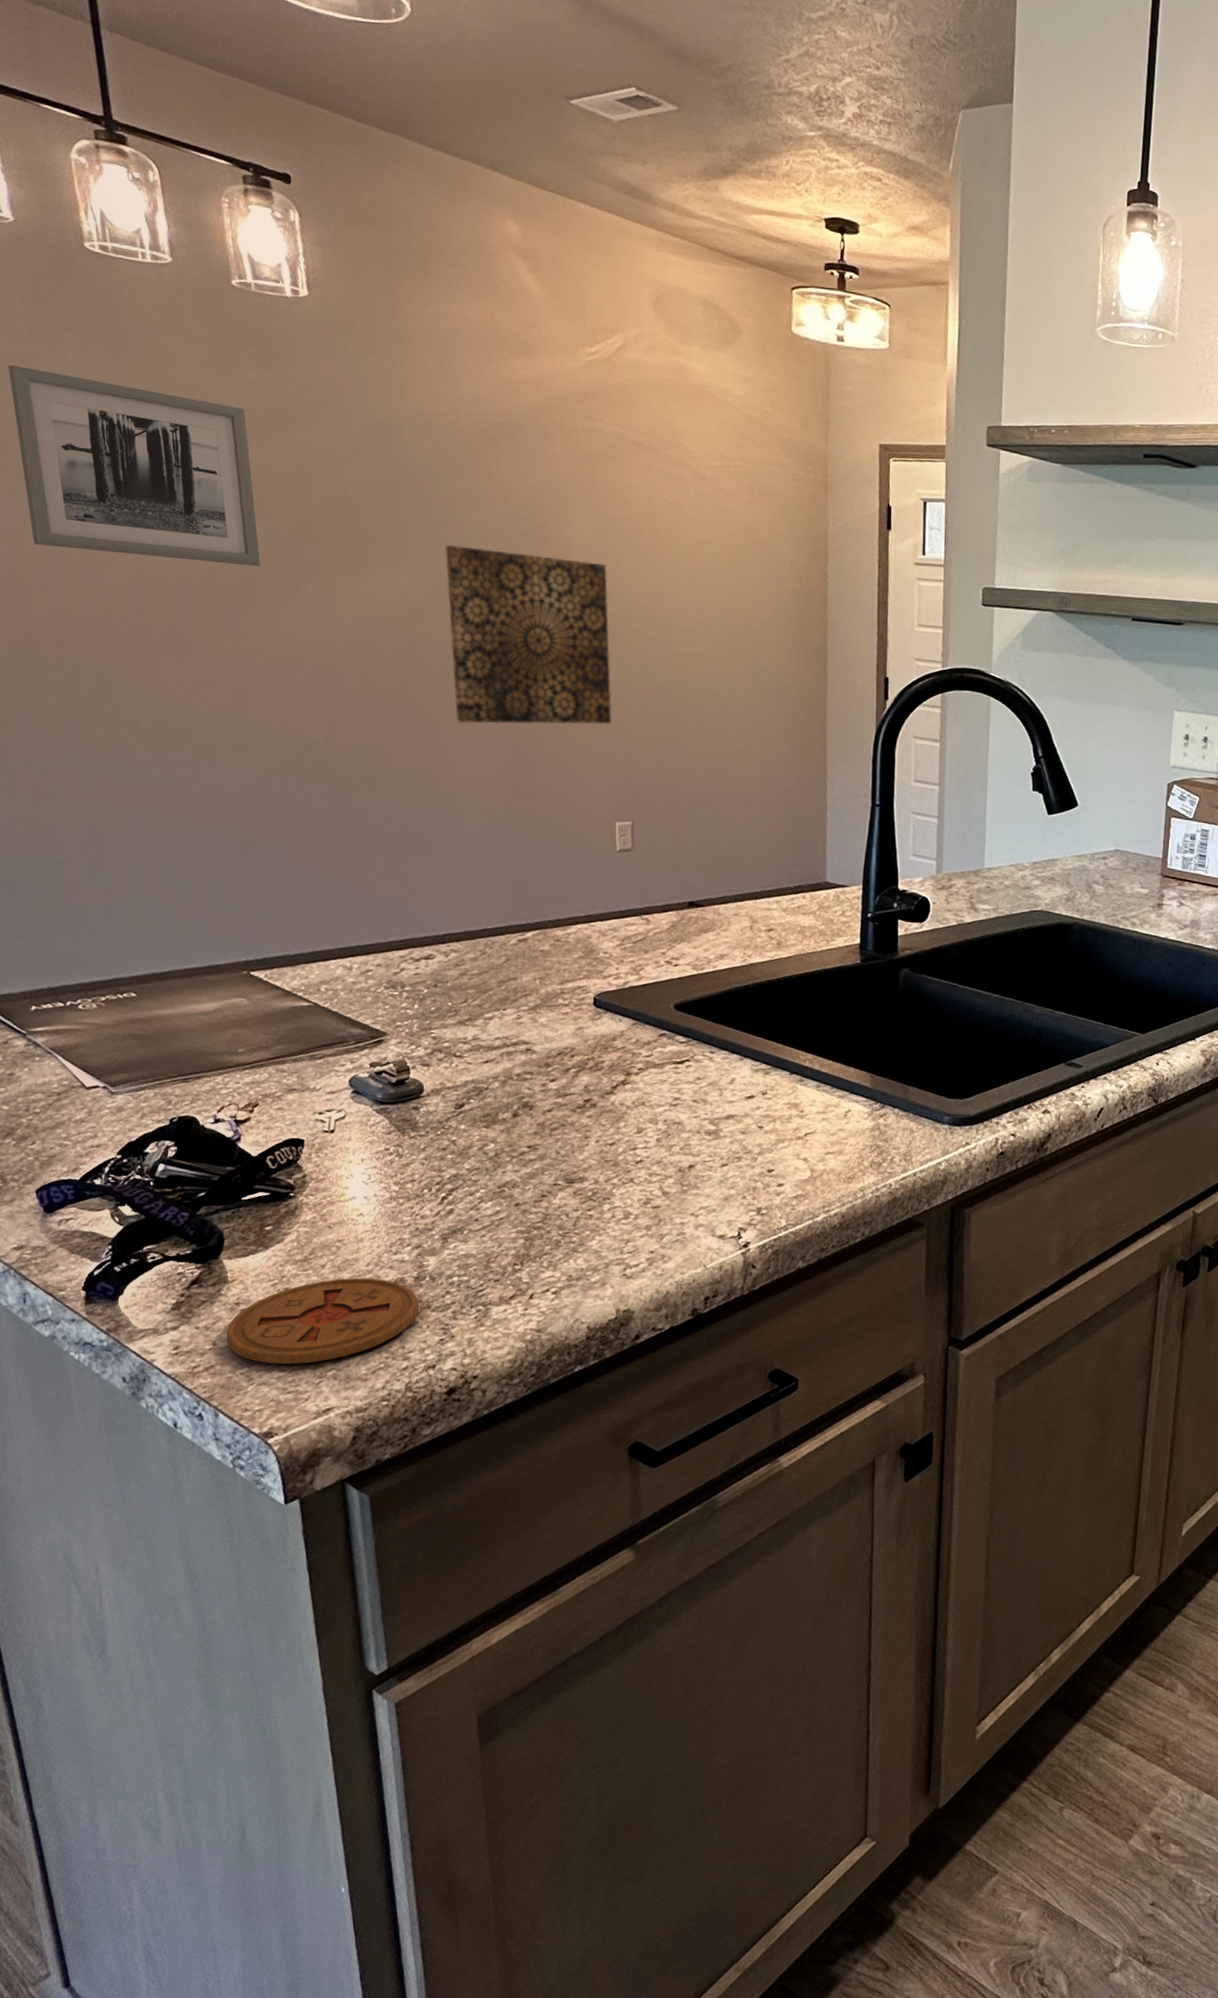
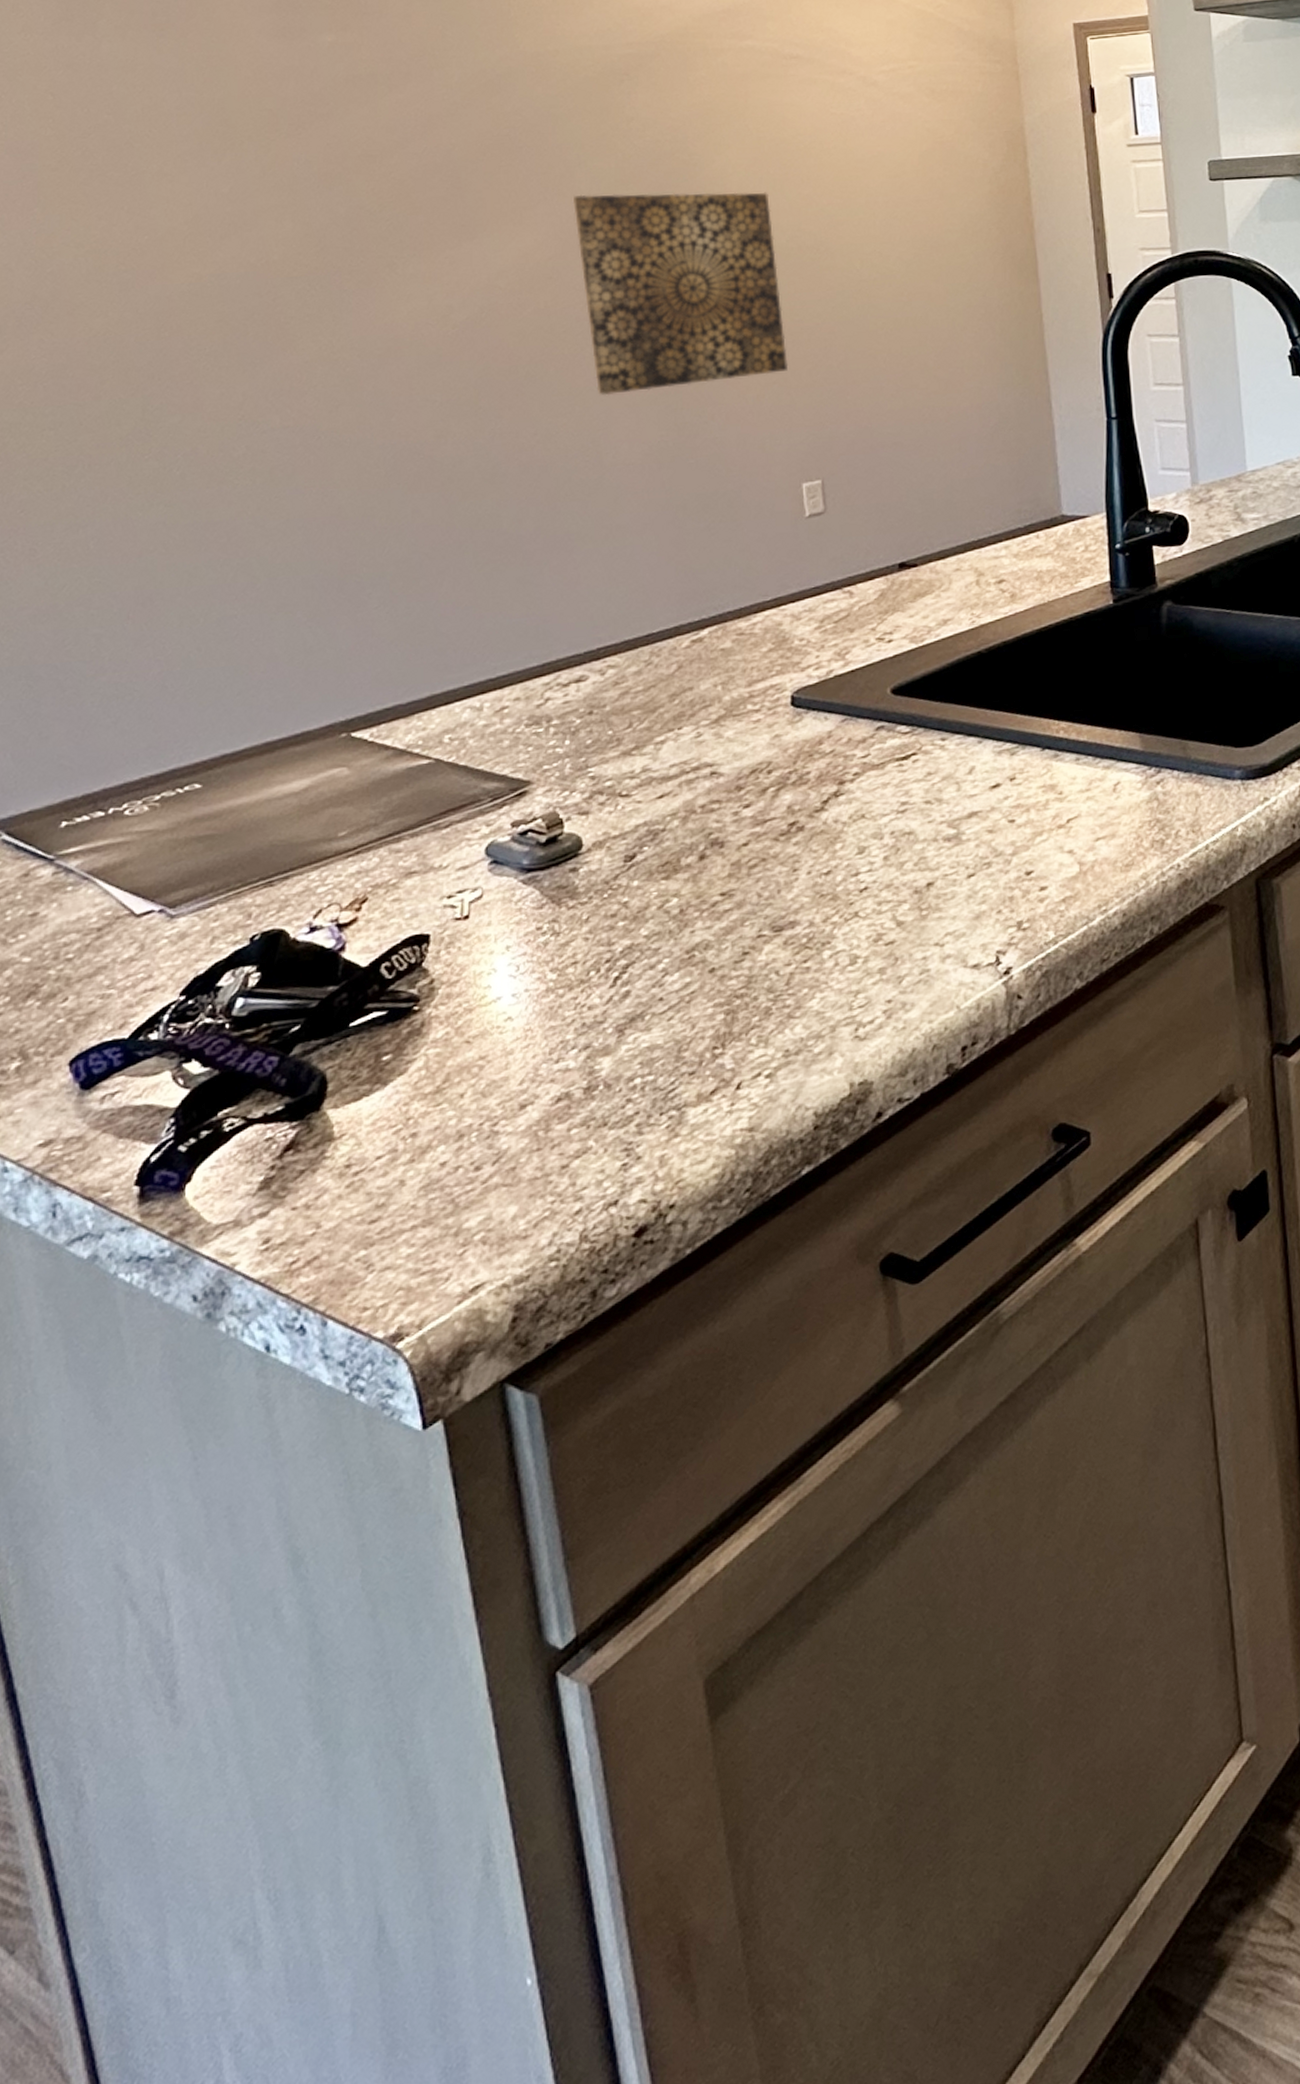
wall art: present [8,365,261,567] -> none [26,62,348,262]
coaster: present [226,1277,419,1365] -> none [334,1098,591,1240]

